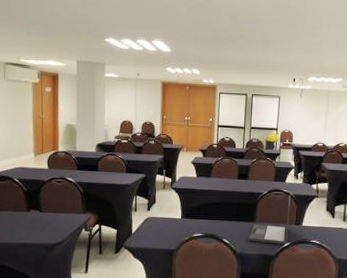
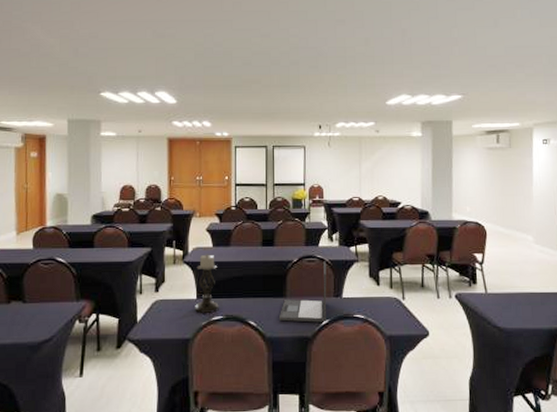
candle holder: none [179,182,200,231] -> present [195,254,219,314]

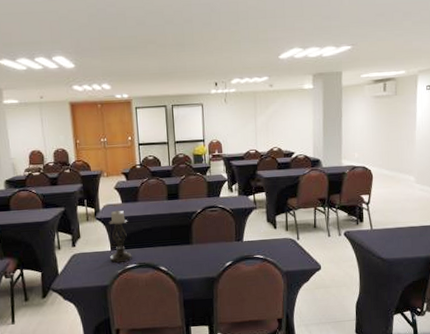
laptop: present [278,261,327,323] -> none [186,210,229,265]

